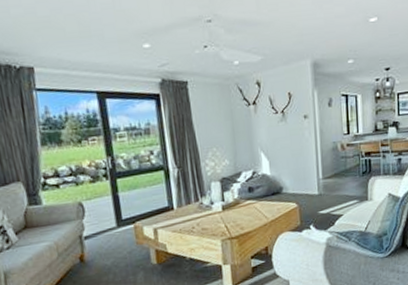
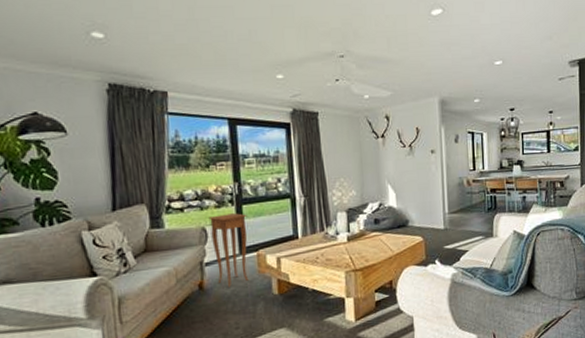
side table: none [84,187,128,259] -> present [208,213,249,287]

